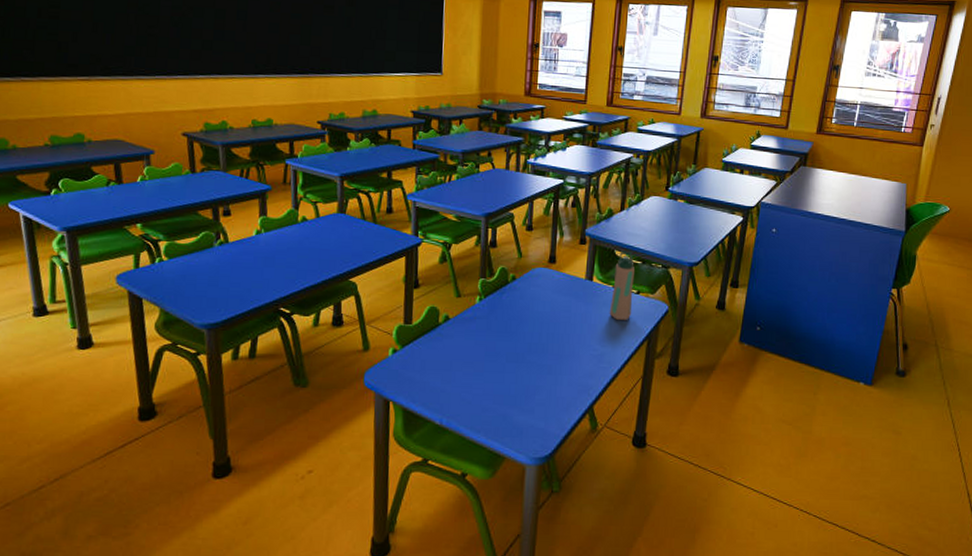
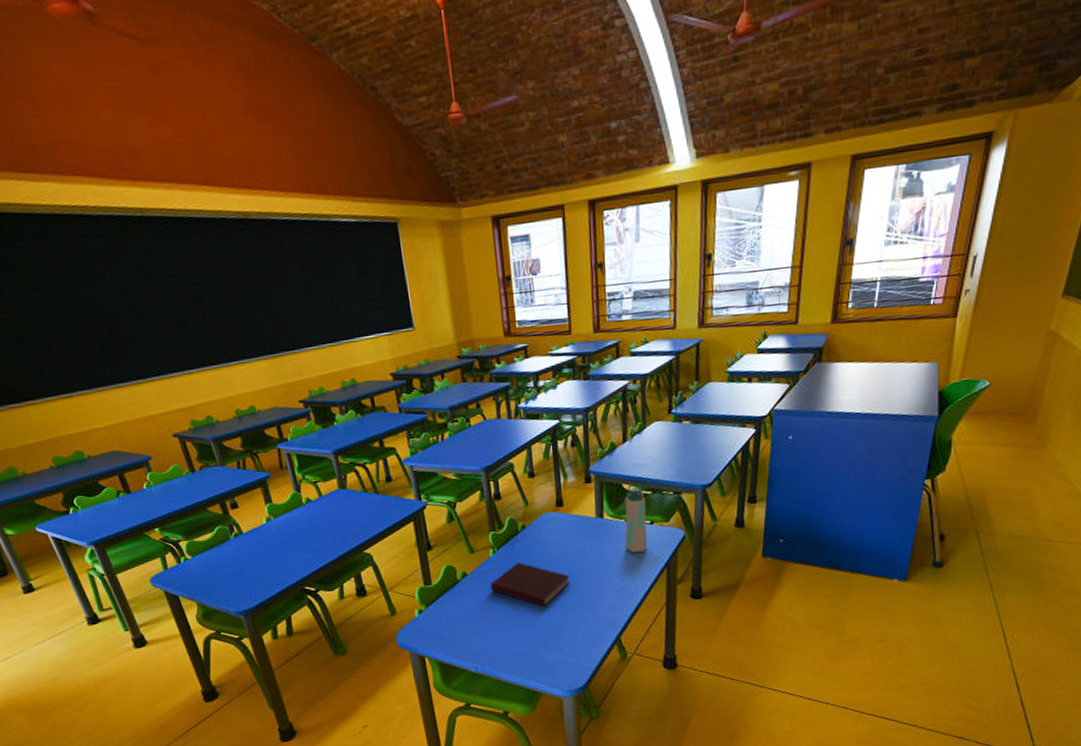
notebook: none [471,313,552,363] -> present [490,562,570,607]

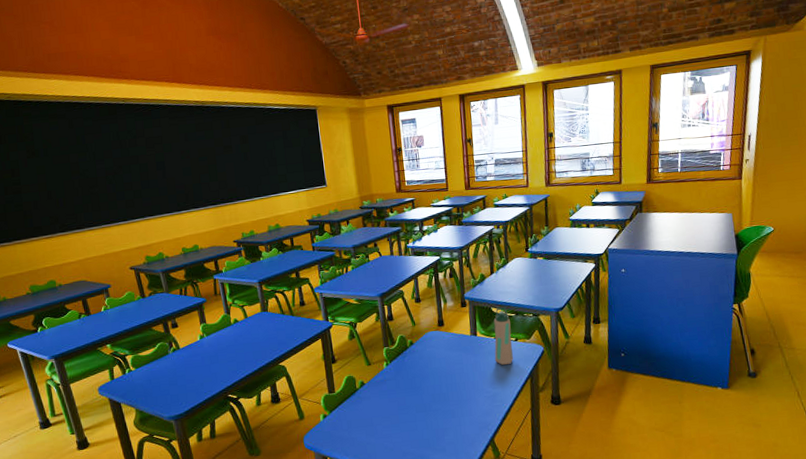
notebook: present [490,562,570,607] -> none [384,373,451,412]

